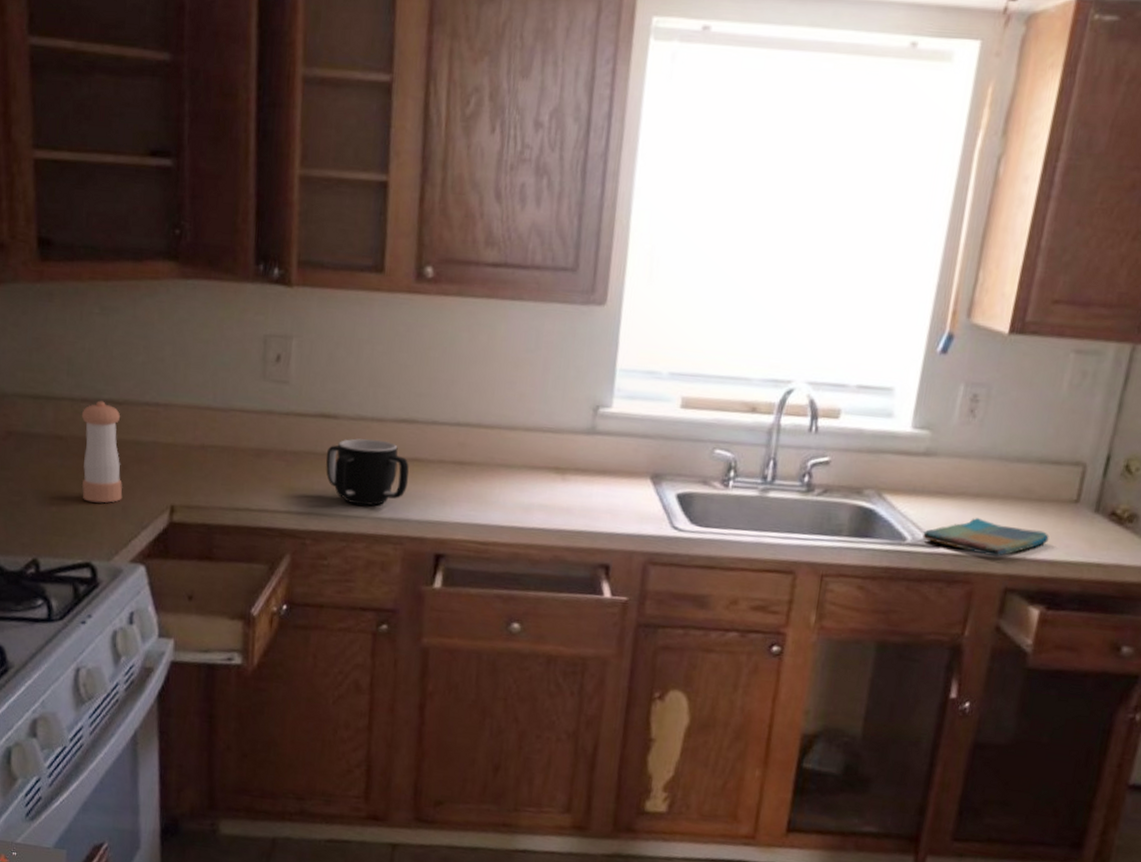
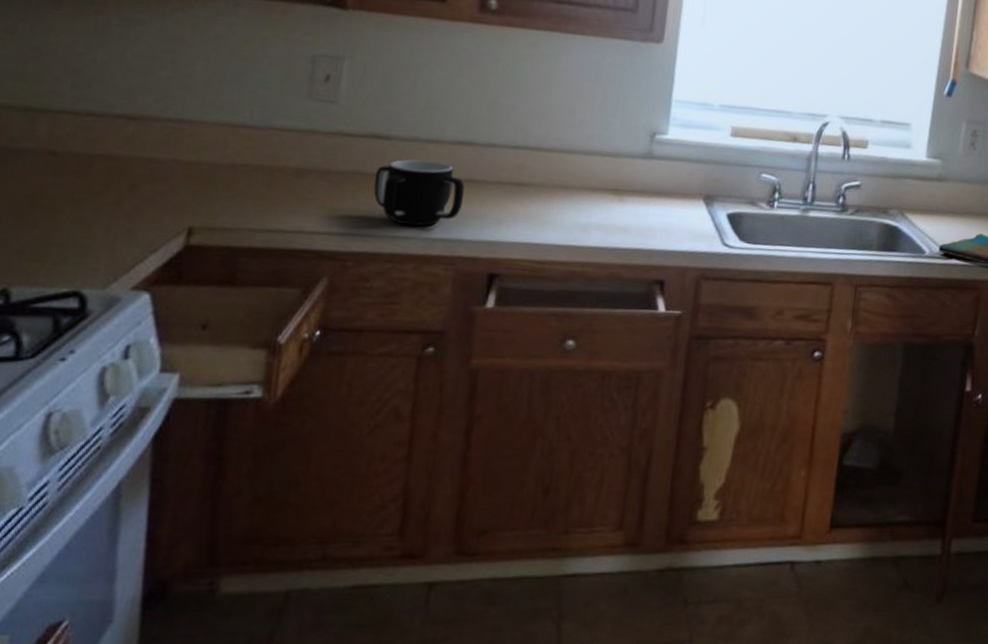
pepper shaker: present [81,400,123,503] -> none [76,115,135,225]

